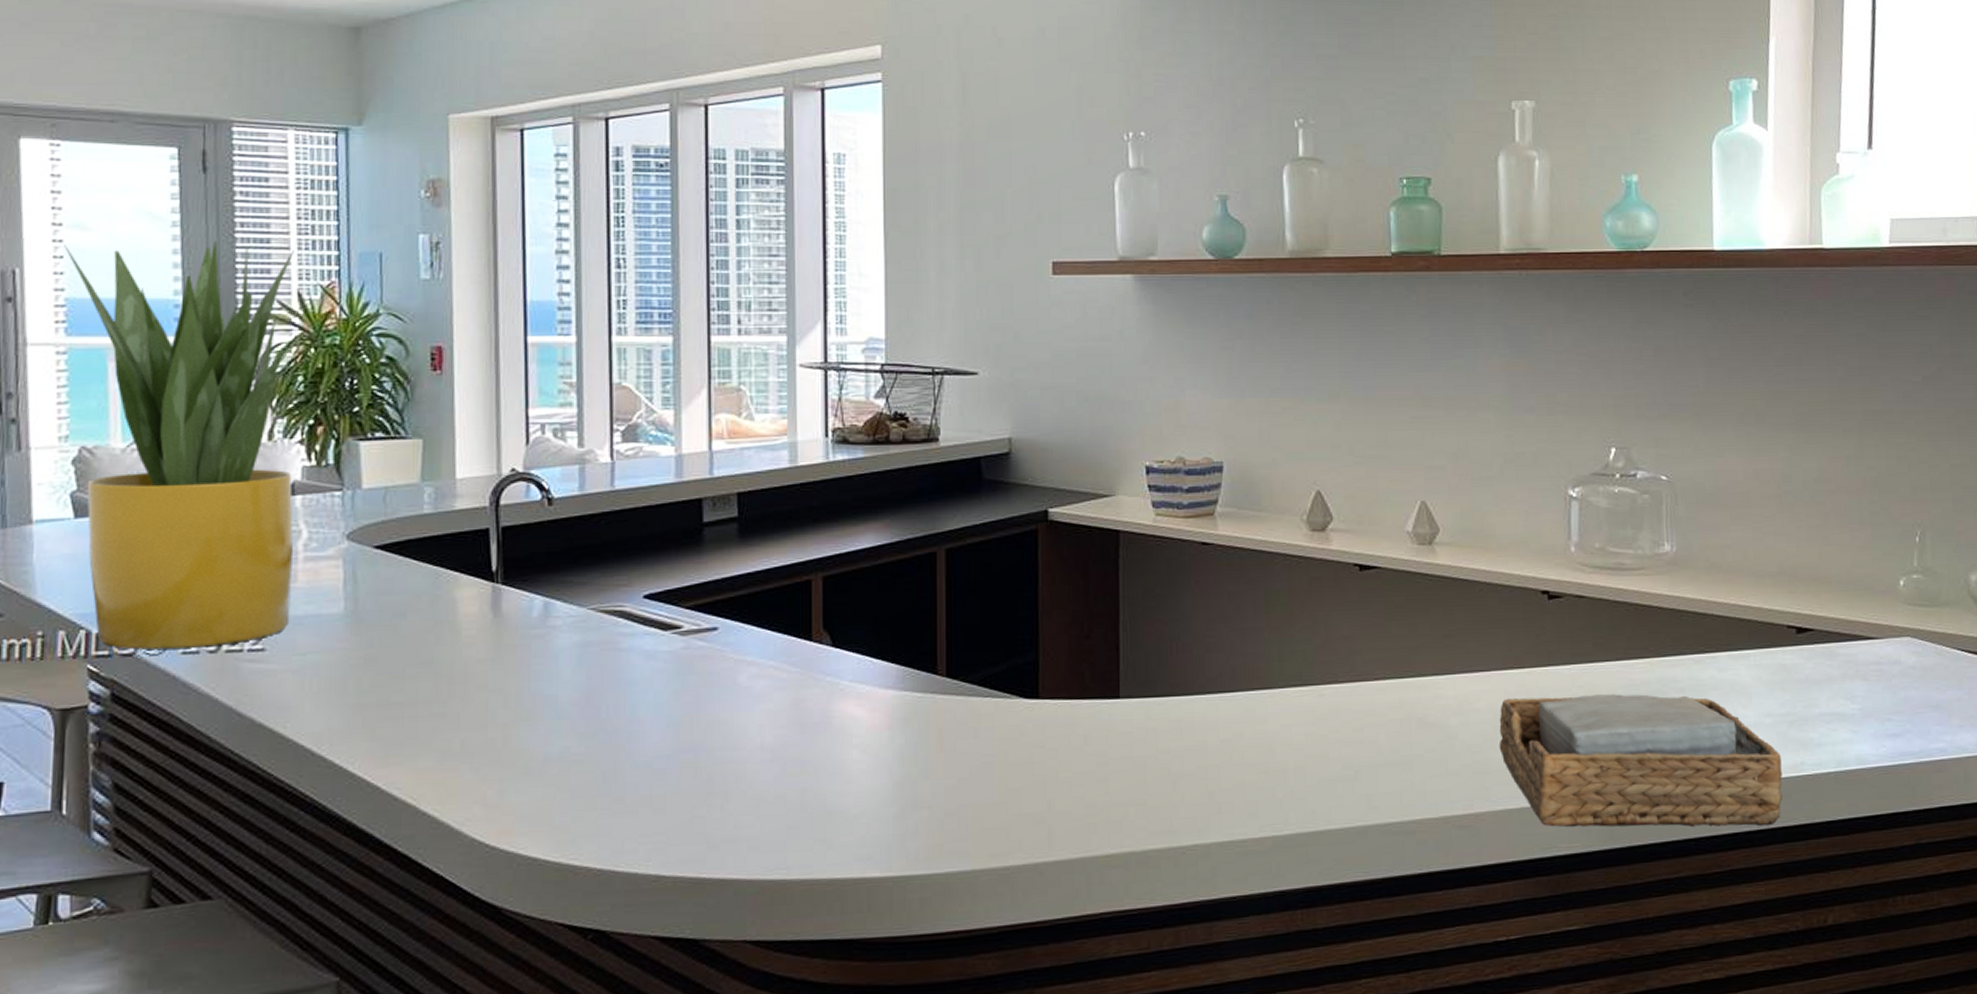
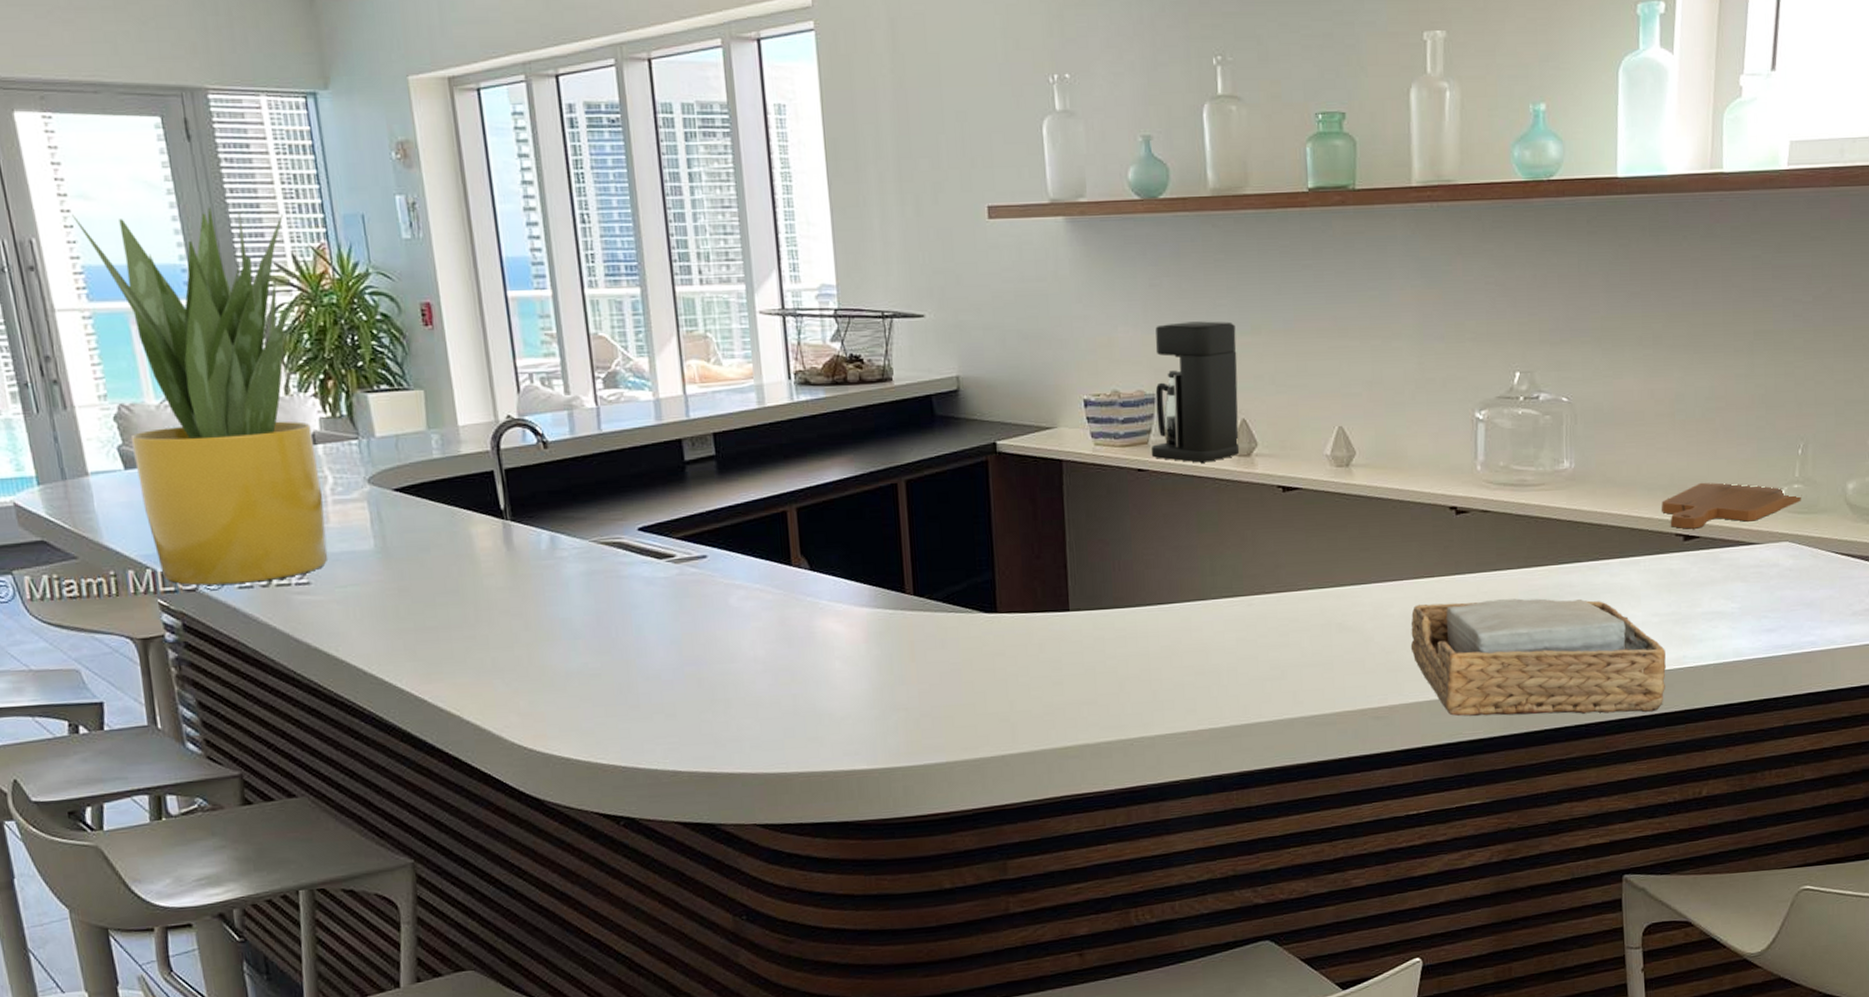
coffee maker: none [1216,386,1314,537] -> present [1150,321,1240,463]
cutting board: none [1771,570,1922,621] -> present [1662,482,1802,529]

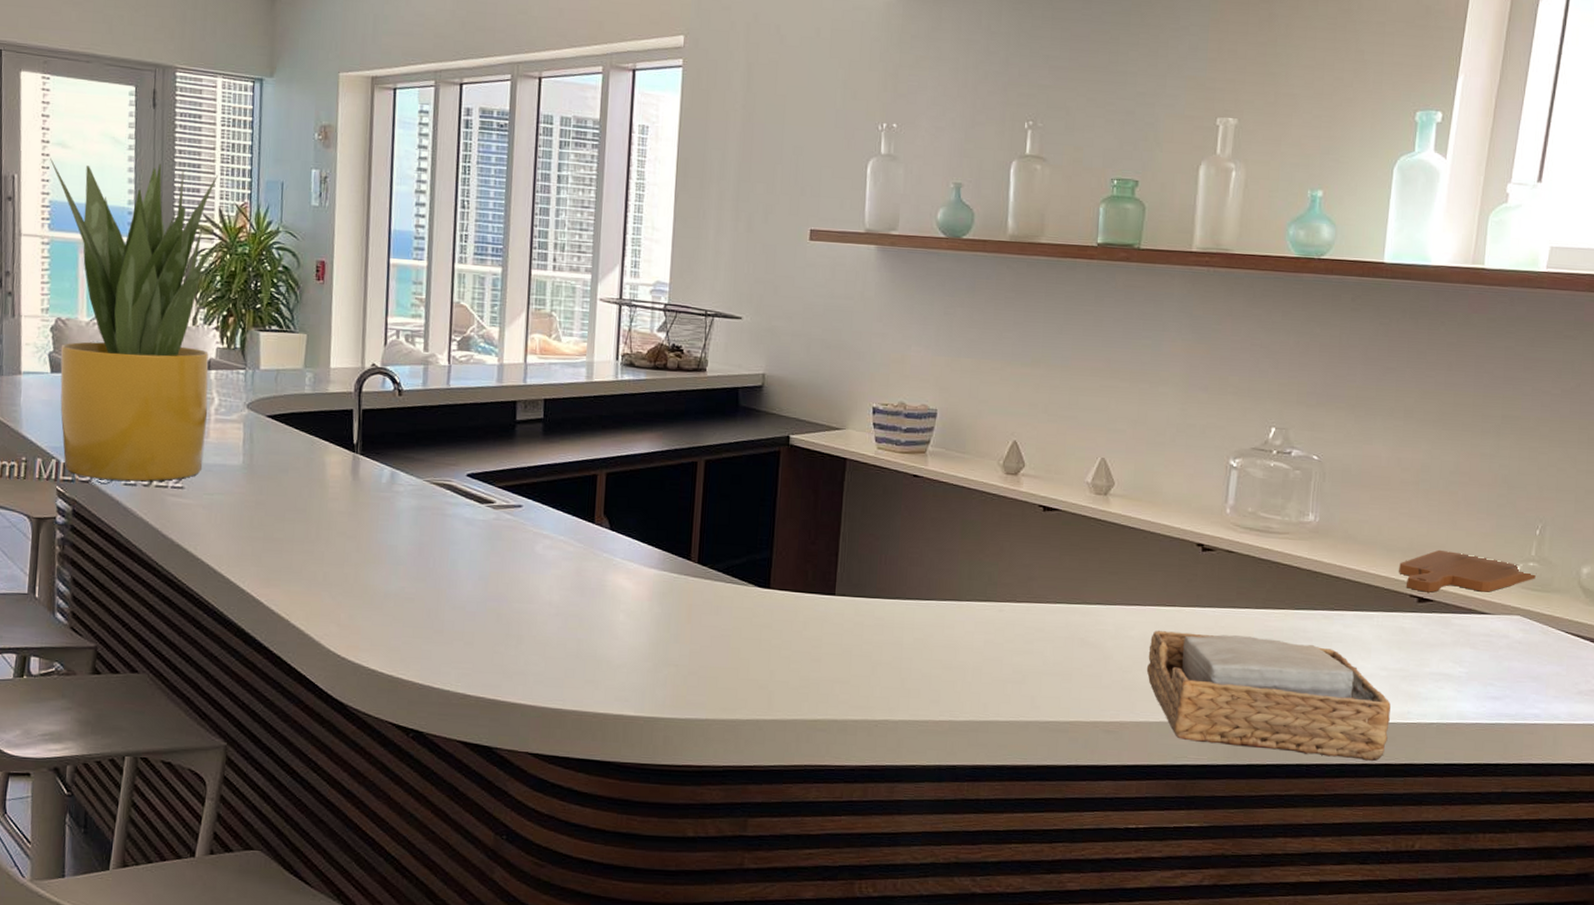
coffee maker: present [1150,321,1240,463] -> none [927,348,1017,476]

